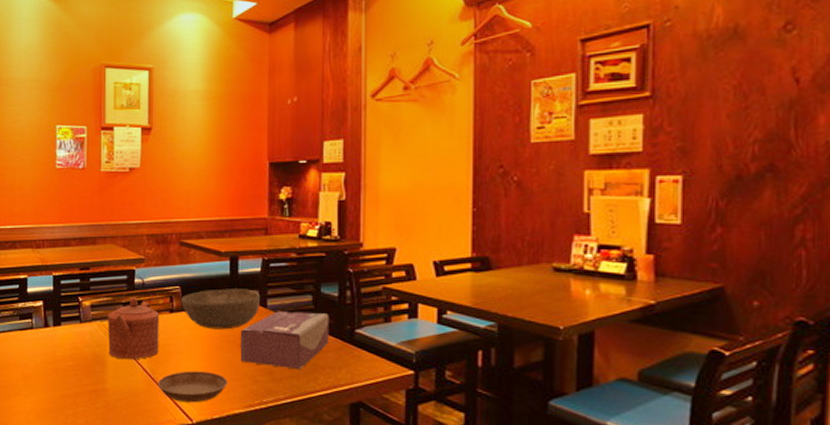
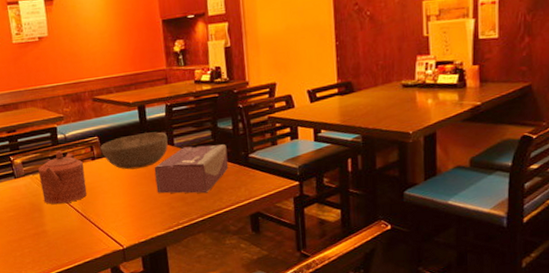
saucer: present [157,371,228,403] -> none [89,204,149,233]

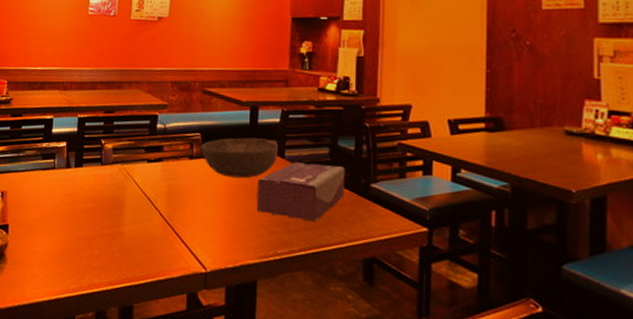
teapot: present [38,150,87,205] -> none [127,142,179,205]

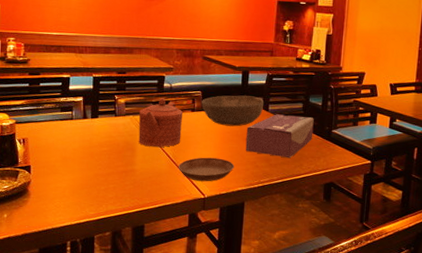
teapot: none [127,142,179,205] -> present [138,98,183,148]
saucer: none [173,218,243,251] -> present [178,157,235,182]

